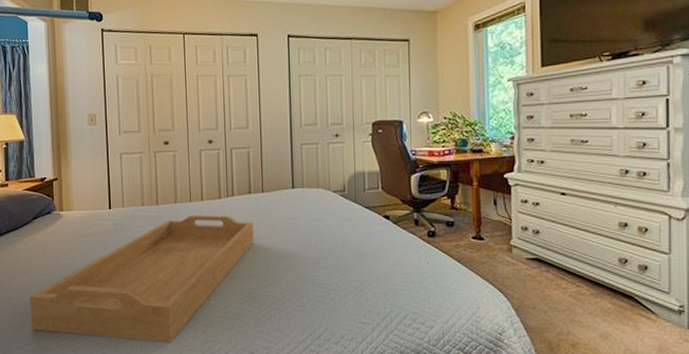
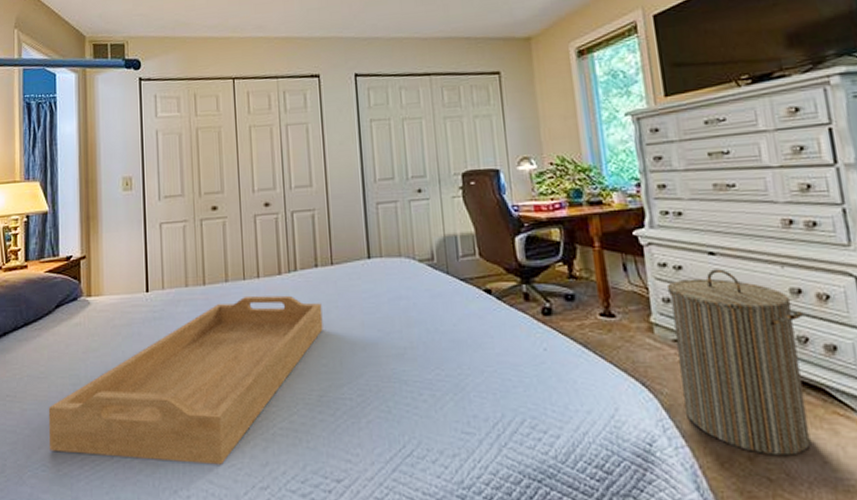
laundry hamper: none [525,206,626,344] -> present [666,269,811,456]

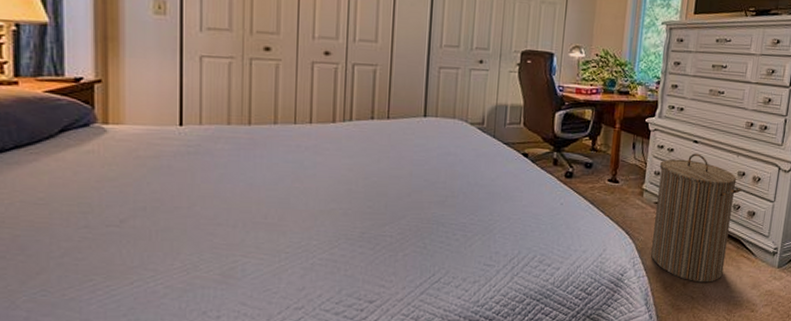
serving tray: present [48,295,323,465] -> none [49,139,374,289]

